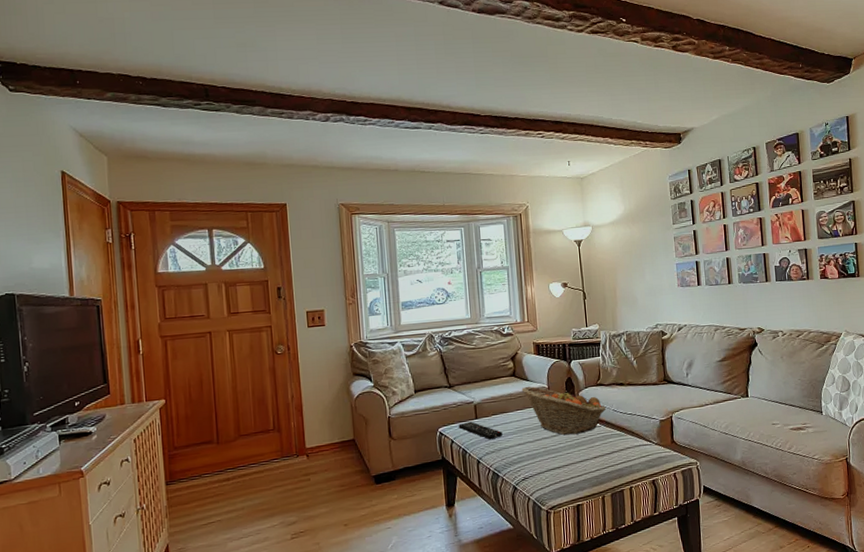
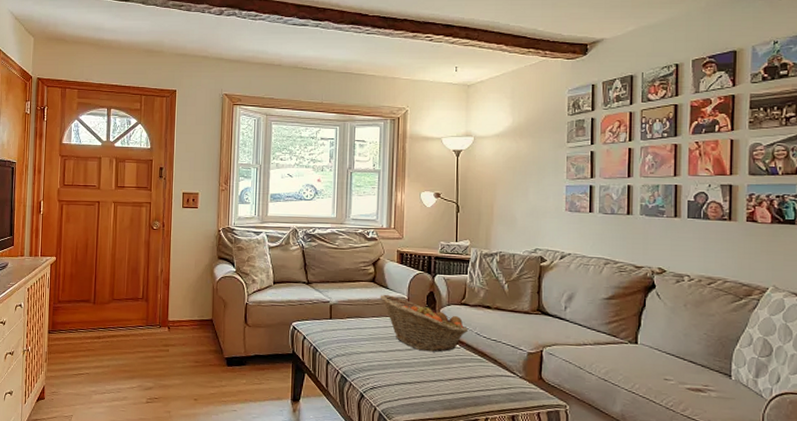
remote control: present [458,421,503,440] -> none [312,320,355,342]

